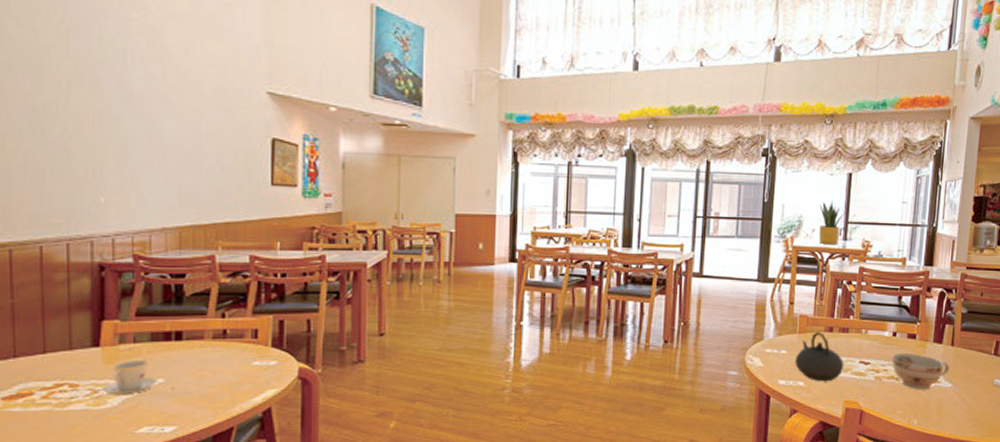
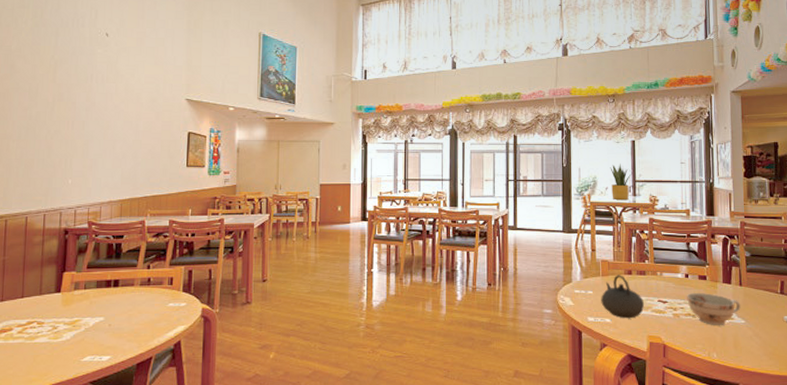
teacup: present [100,359,159,395] -> none [59,302,100,331]

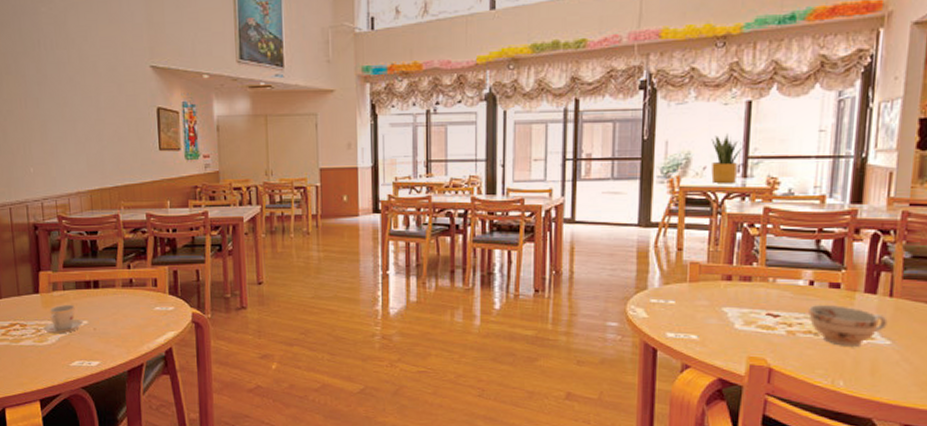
teacup: none [59,302,100,331] -> present [42,304,84,334]
teapot: present [601,275,645,319] -> none [686,281,747,336]

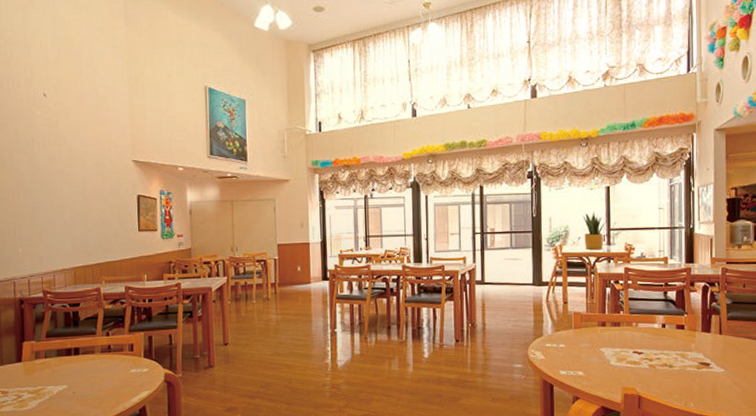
teacup: present [42,304,84,334] -> none [23,370,64,399]
teacup: present [808,305,888,346] -> none [663,343,720,375]

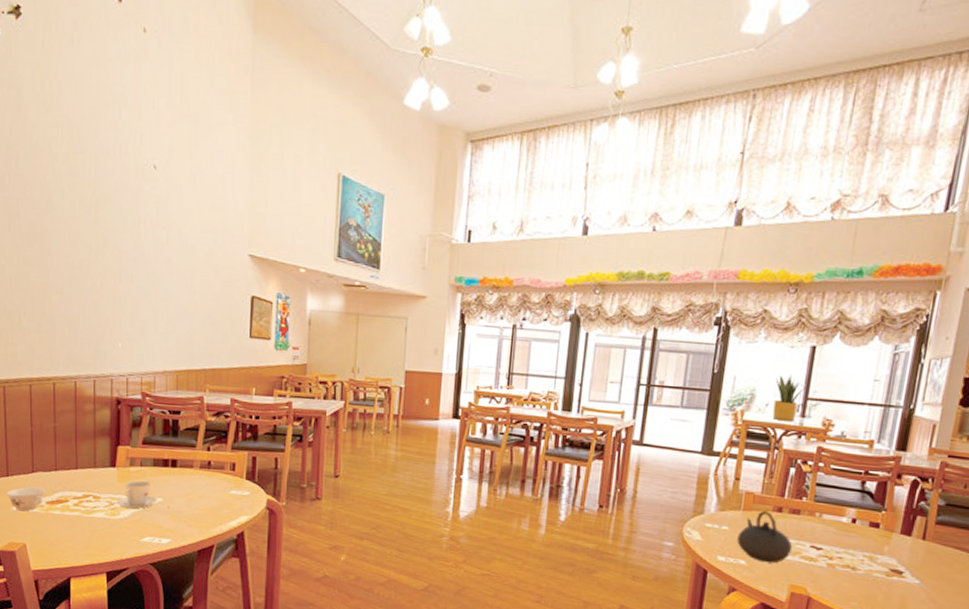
teacup: none [23,370,64,399] -> present [116,480,158,509]
teapot: none [573,327,619,371] -> present [737,511,793,563]

